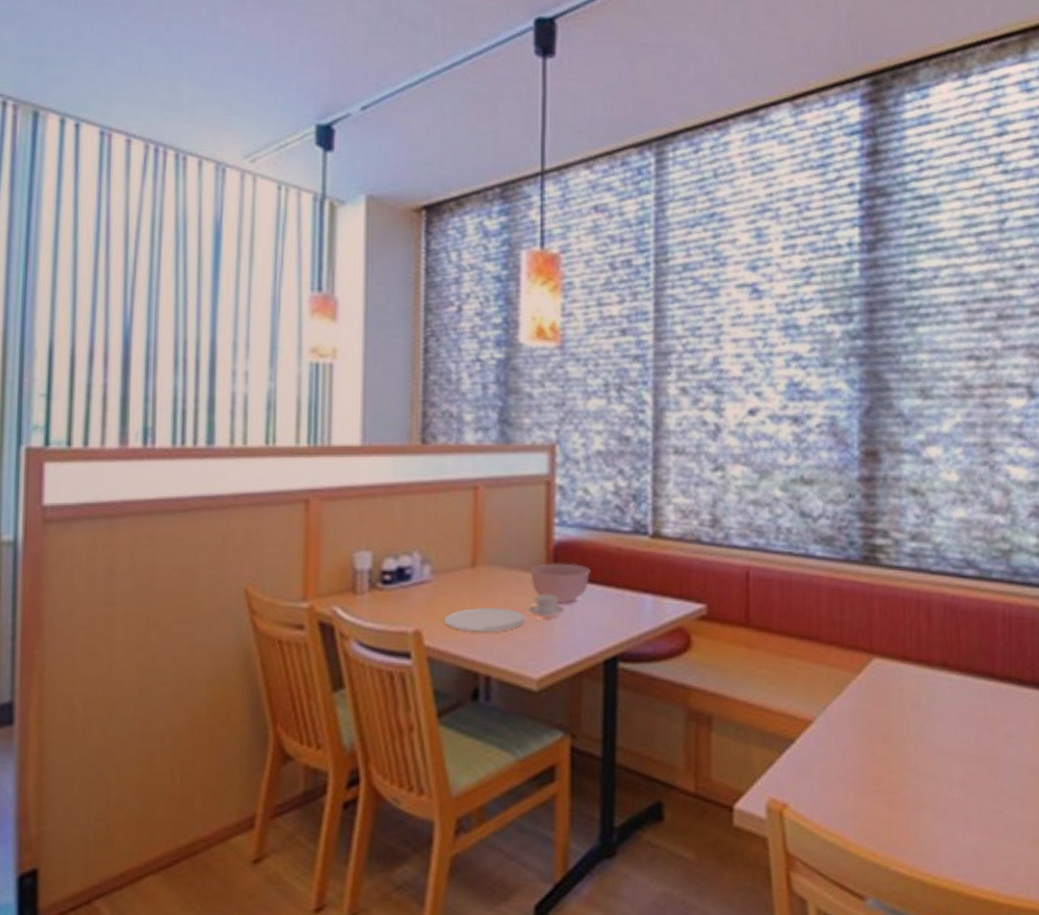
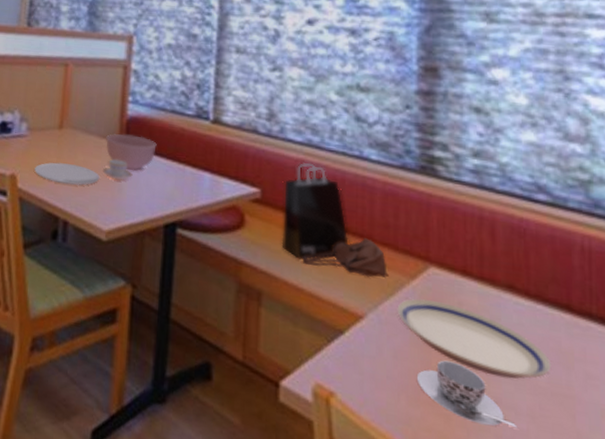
shopping bag: none [731,568,797,673] -> present [283,162,349,260]
handbag: none [751,640,835,680] -> present [302,238,387,278]
plate: none [844,692,979,754] -> present [397,299,552,379]
teacup: none [863,748,951,803] -> present [416,360,518,429]

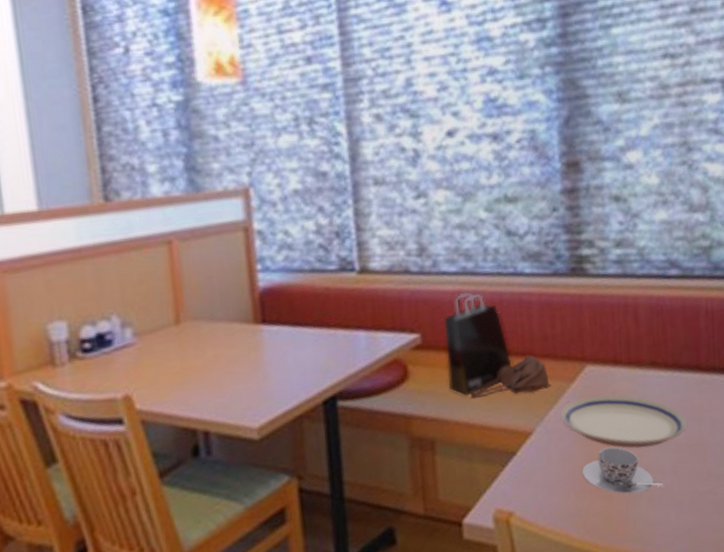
plate: present [34,162,100,186] -> none [153,362,239,391]
teacup: present [103,159,133,181] -> none [240,342,277,368]
bowl: present [106,134,157,171] -> none [238,308,300,352]

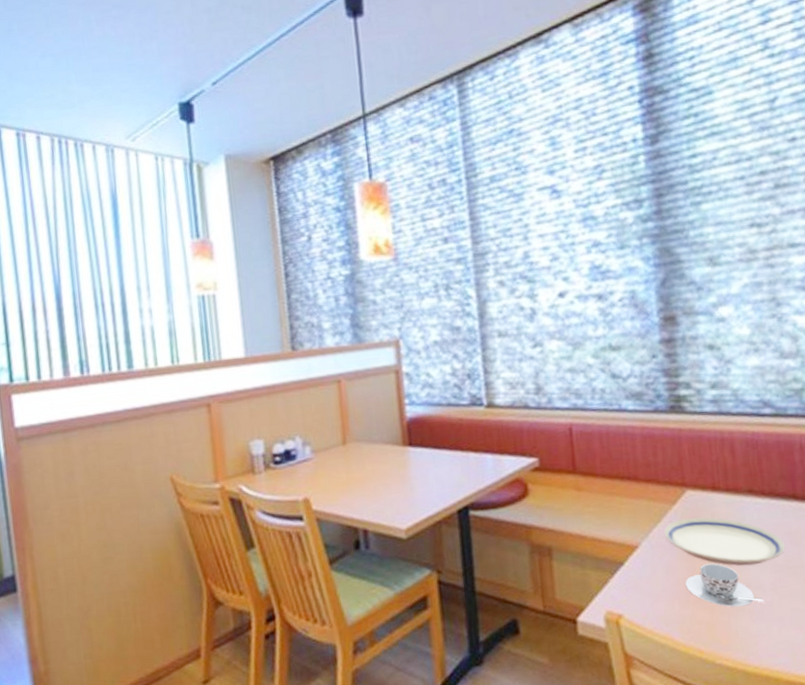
shopping bag: present [444,292,512,396] -> none [558,424,619,512]
handbag: present [470,355,550,399] -> none [581,479,653,515]

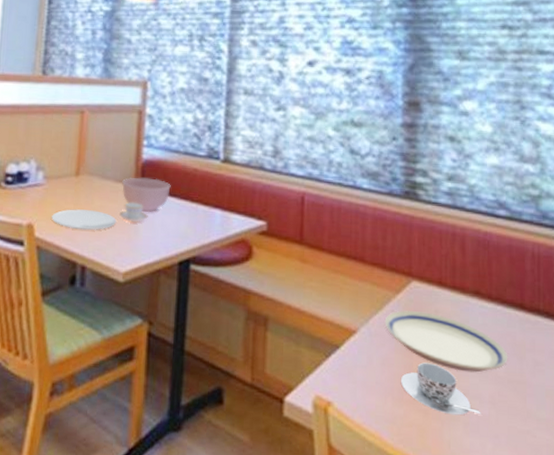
plate: none [326,475,391,497] -> present [52,209,117,231]
bowl: none [390,434,439,469] -> present [122,177,171,213]
teacup: none [392,461,421,481] -> present [119,202,148,224]

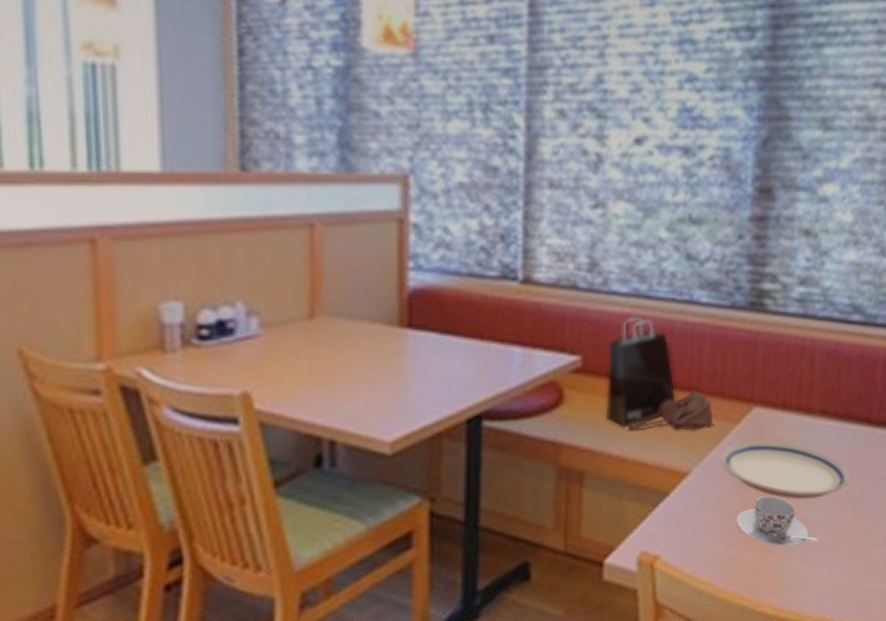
plate: present [52,209,117,231] -> none [278,364,376,394]
teacup: present [119,202,148,224] -> none [380,349,421,376]
bowl: present [122,177,171,213] -> none [381,313,451,360]
shopping bag: none [286,194,344,284] -> present [607,316,676,428]
handbag: none [303,260,377,295] -> present [627,390,713,432]

